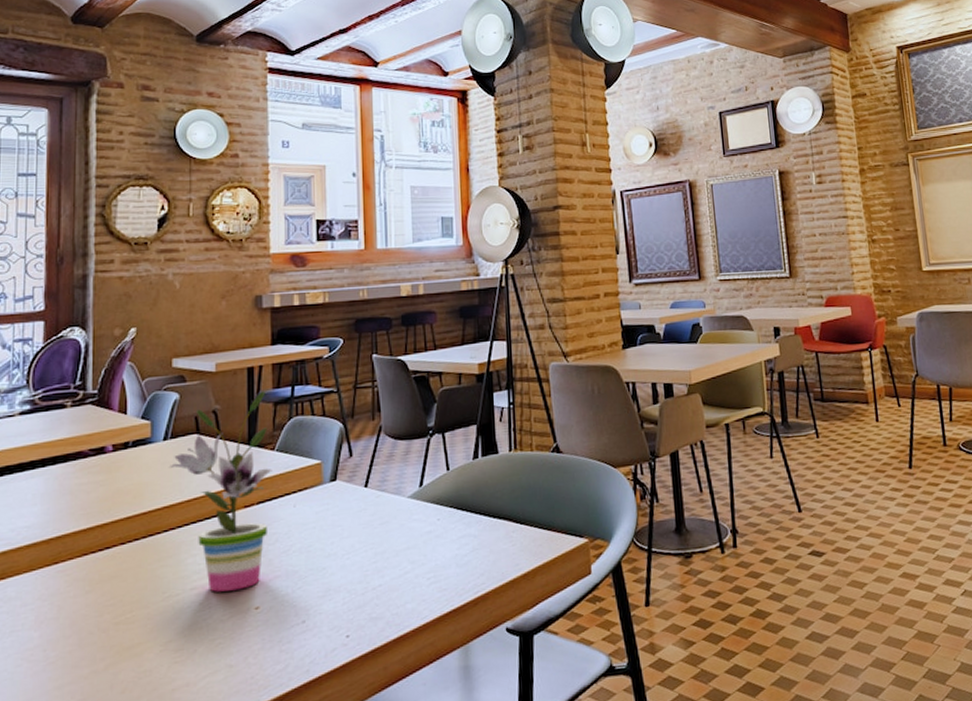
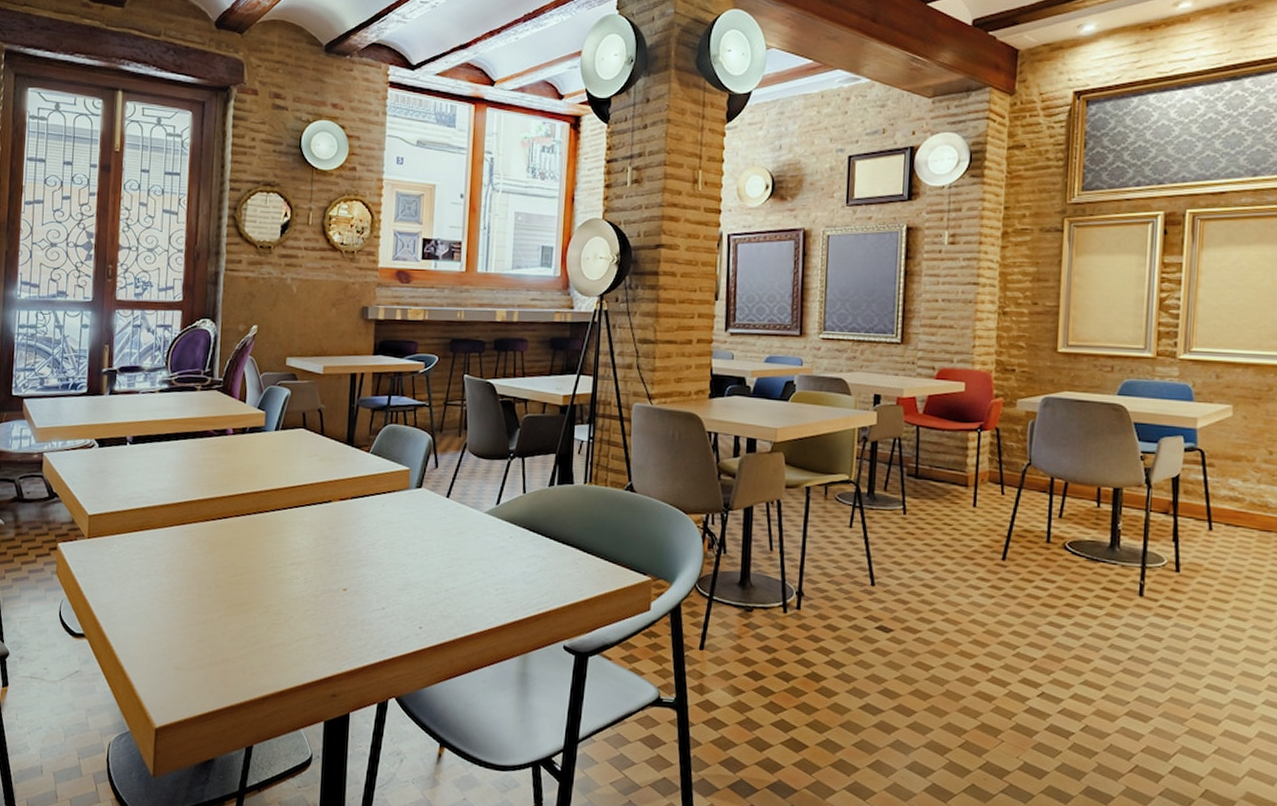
potted plant: present [170,391,272,592] -> none [279,397,366,572]

